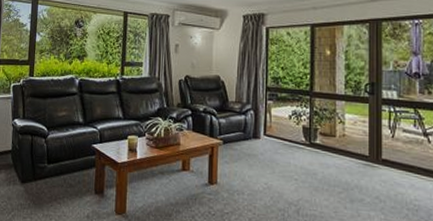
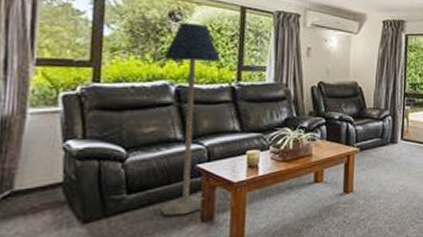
floor lamp: none [68,28,109,186] -> present [161,23,220,216]

